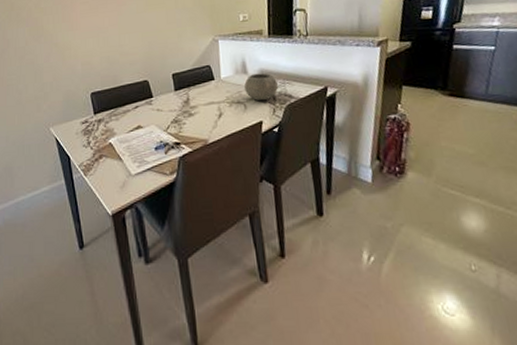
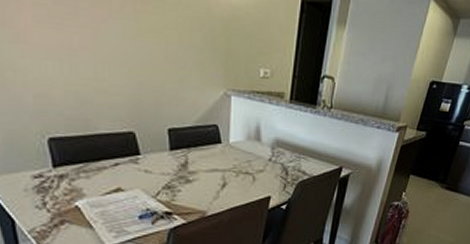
bowl: present [244,73,278,101] -> none [256,142,292,175]

